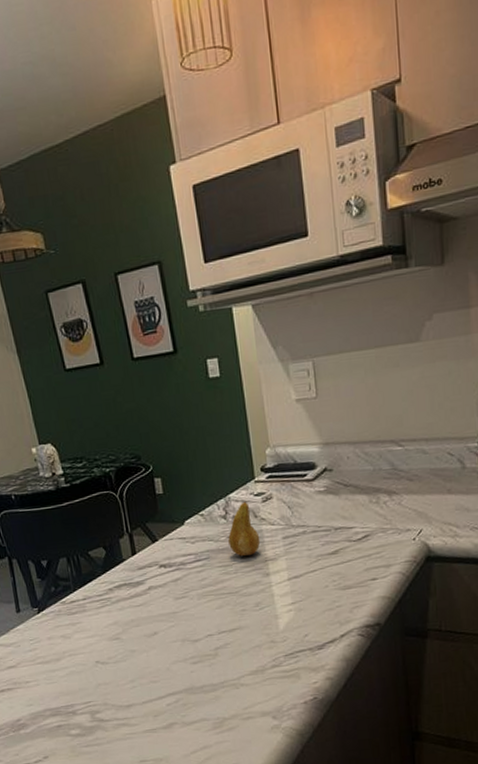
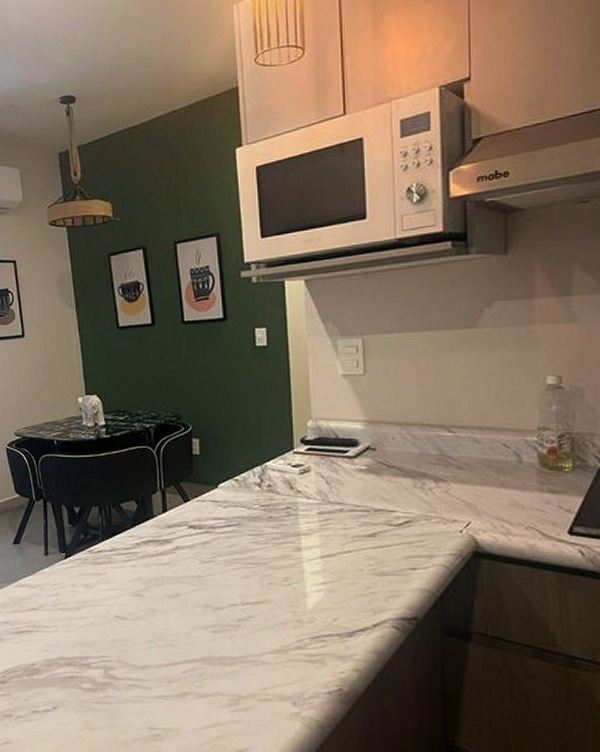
fruit: present [228,501,261,556] -> none [261,471,294,527]

